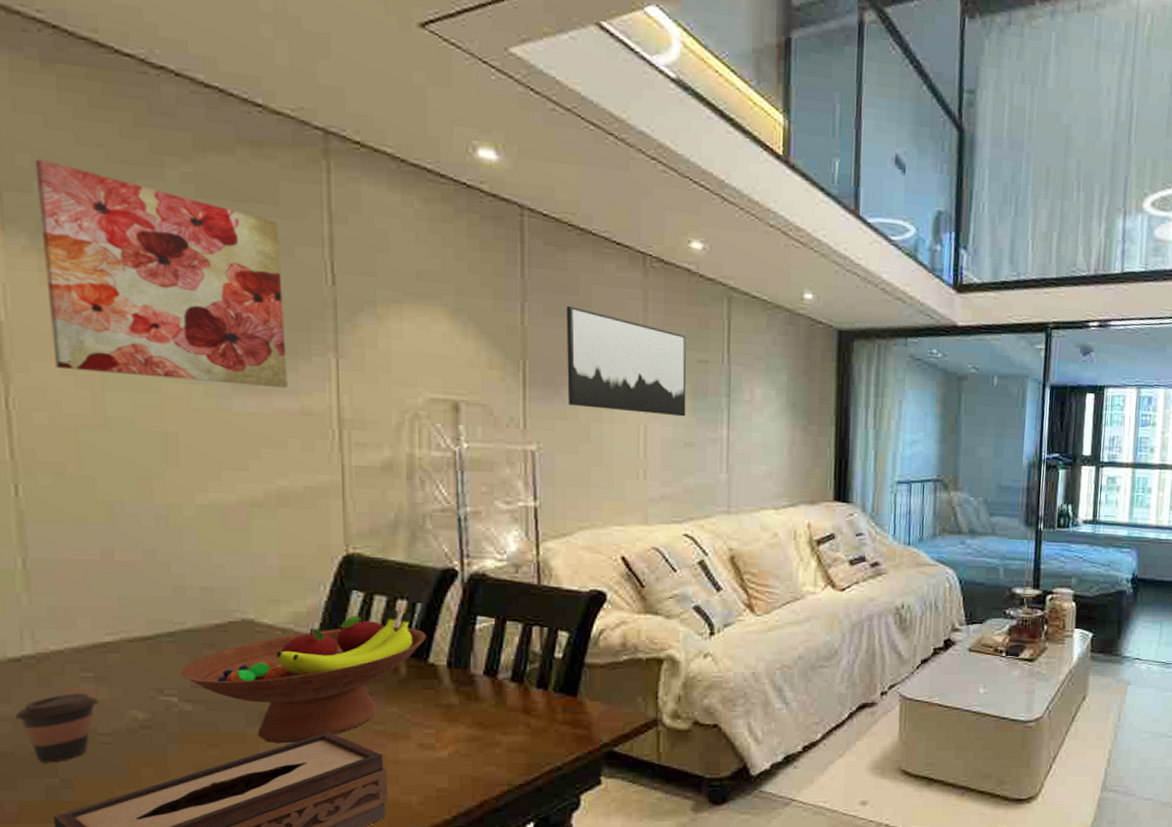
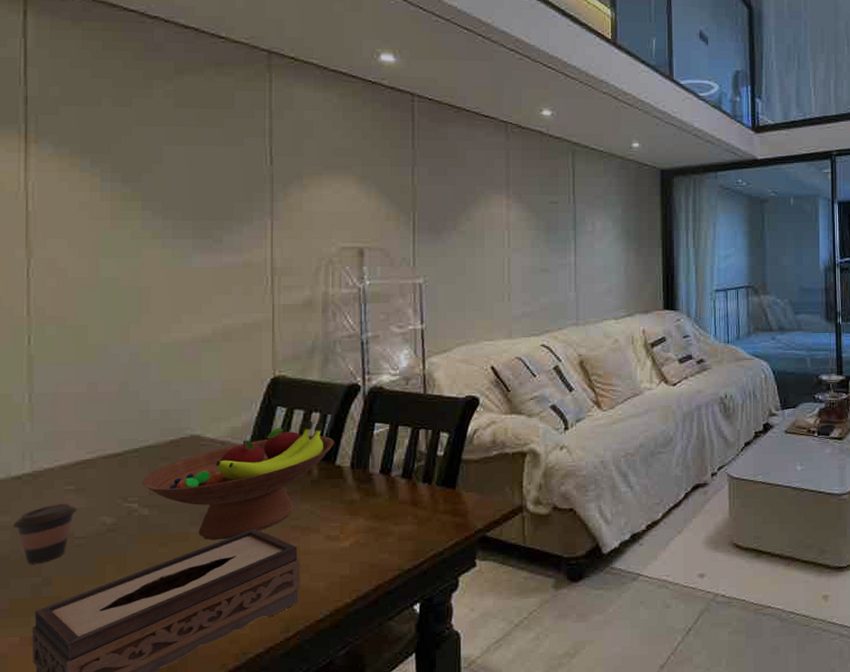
wall art: present [34,158,288,388] -> none [62,89,234,246]
wall art: present [566,306,687,417] -> none [446,167,541,248]

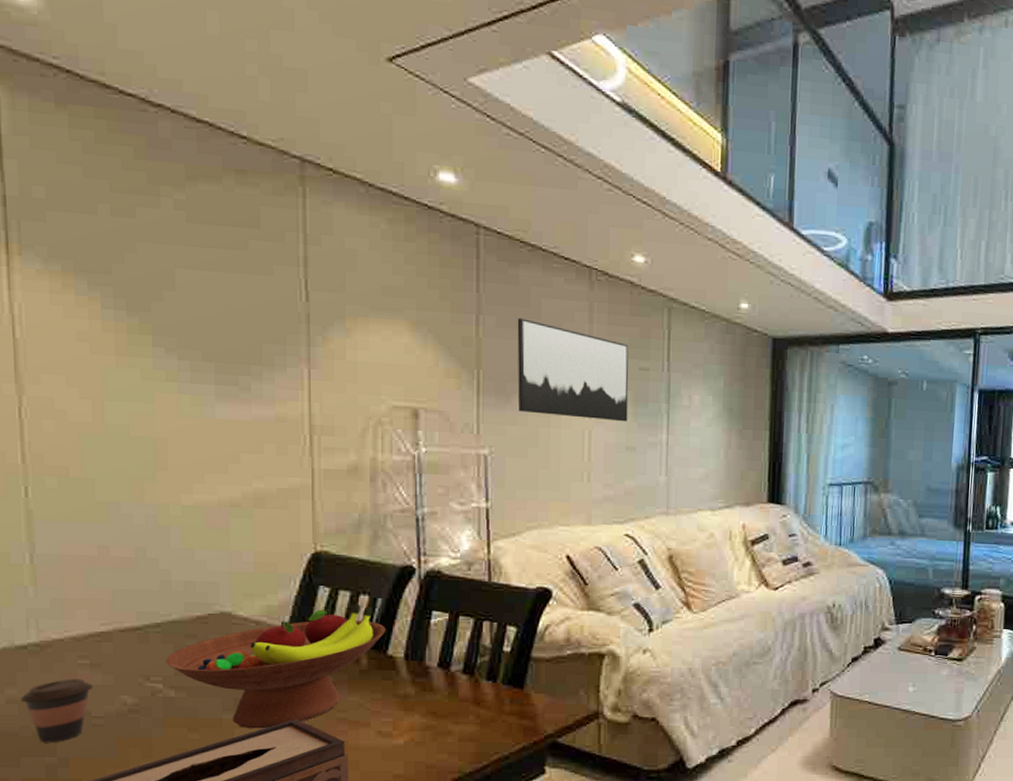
wall art: none [446,167,541,248] -> present [517,318,629,422]

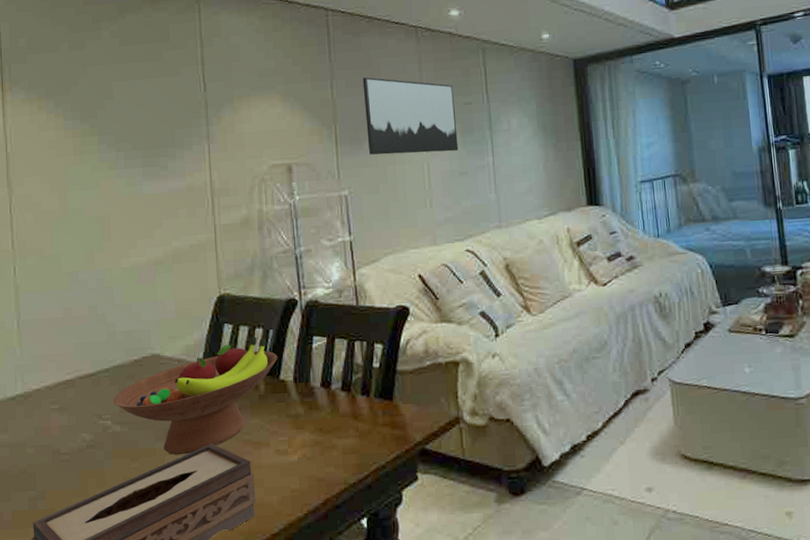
coffee cup: present [20,679,94,743] -> none [11,421,62,479]

